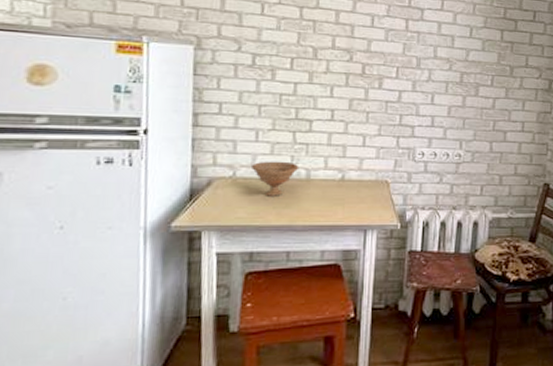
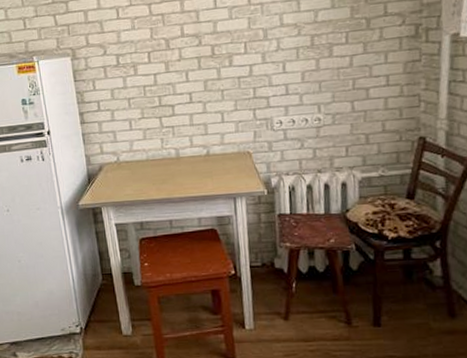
bowl: present [250,161,299,196] -> none [129,144,169,175]

